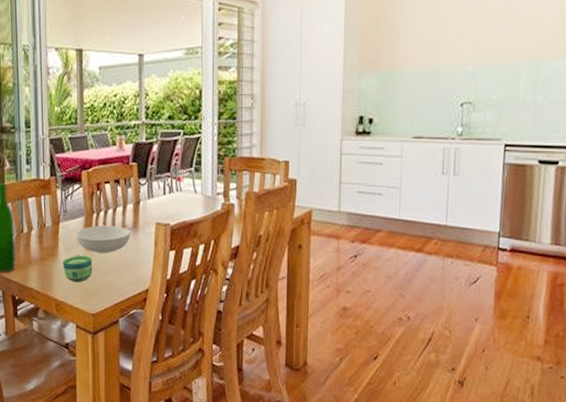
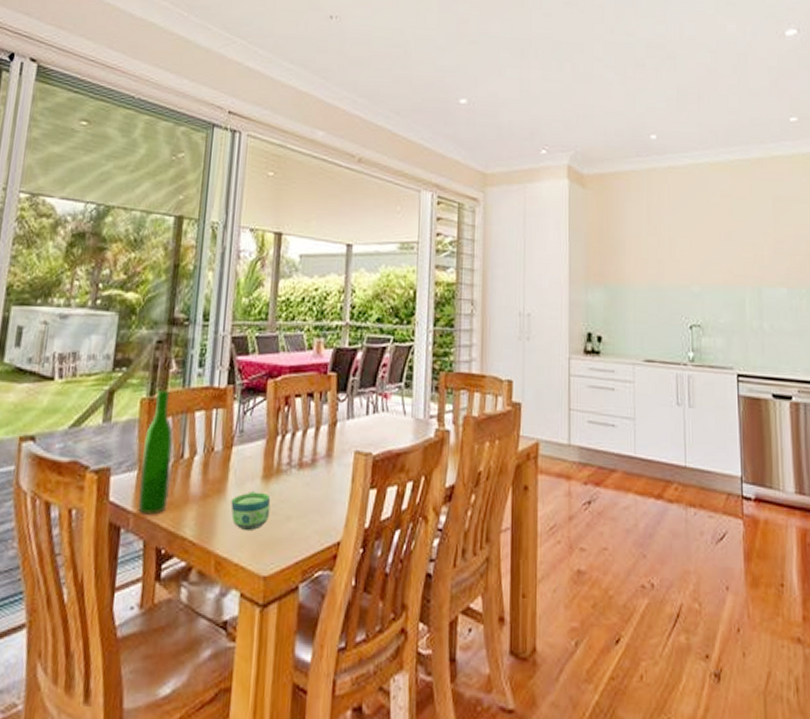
serving bowl: present [76,225,131,253] -> none [252,452,323,490]

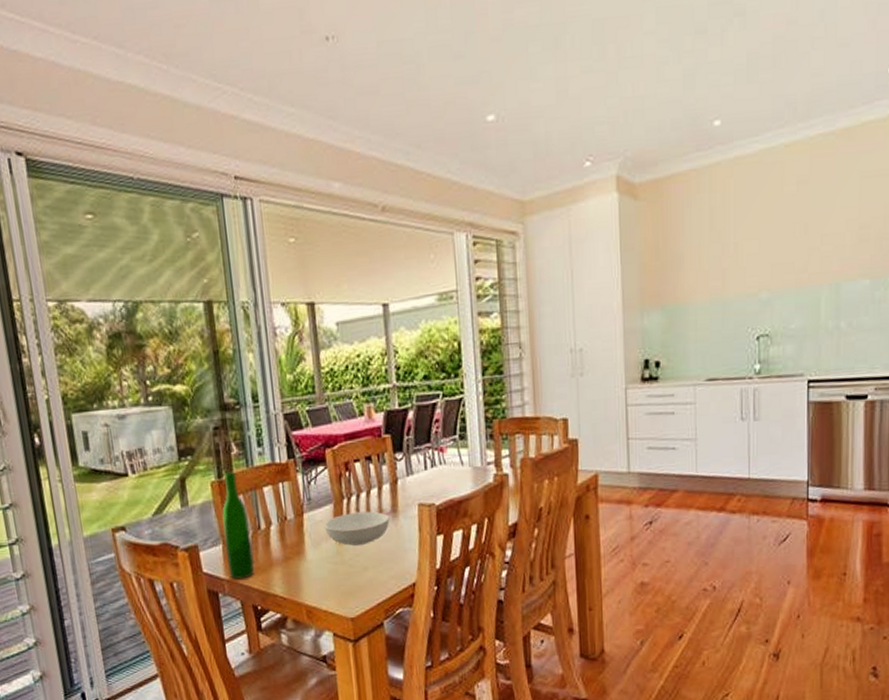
cup: present [231,491,271,530] -> none [311,549,348,583]
serving bowl: none [252,452,323,490] -> present [324,511,390,546]

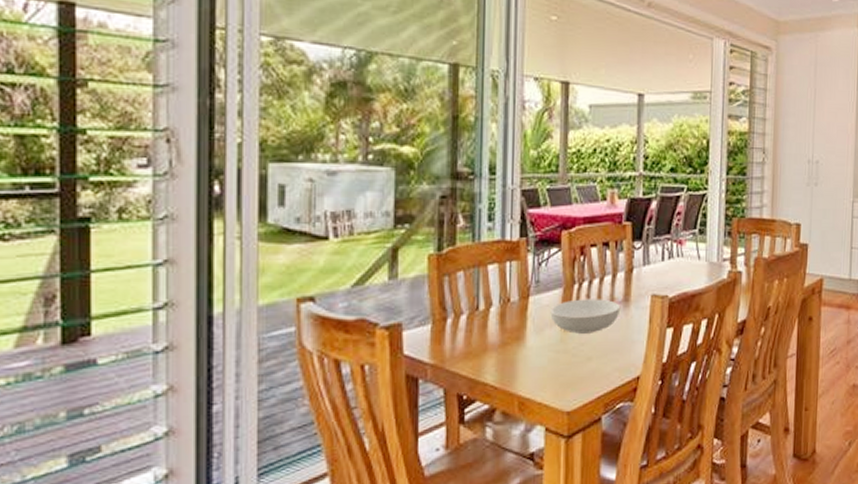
wine bottle: present [221,471,255,580] -> none [434,244,468,365]

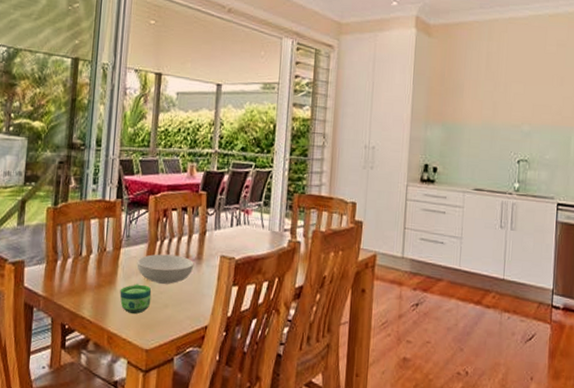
cup: none [531,337,571,372] -> present [120,284,152,314]

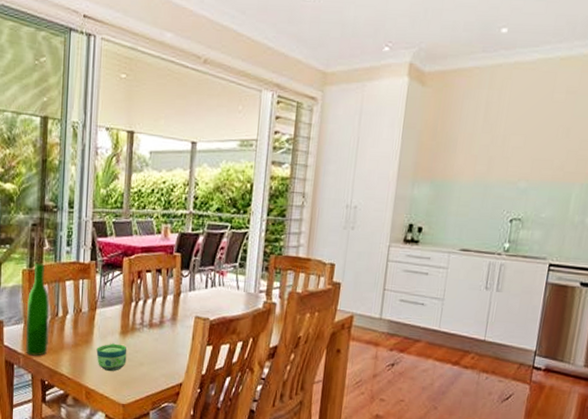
wine bottle: none [46,200,74,298] -> present [25,262,50,356]
serving bowl: present [137,254,194,284] -> none [112,314,169,344]

